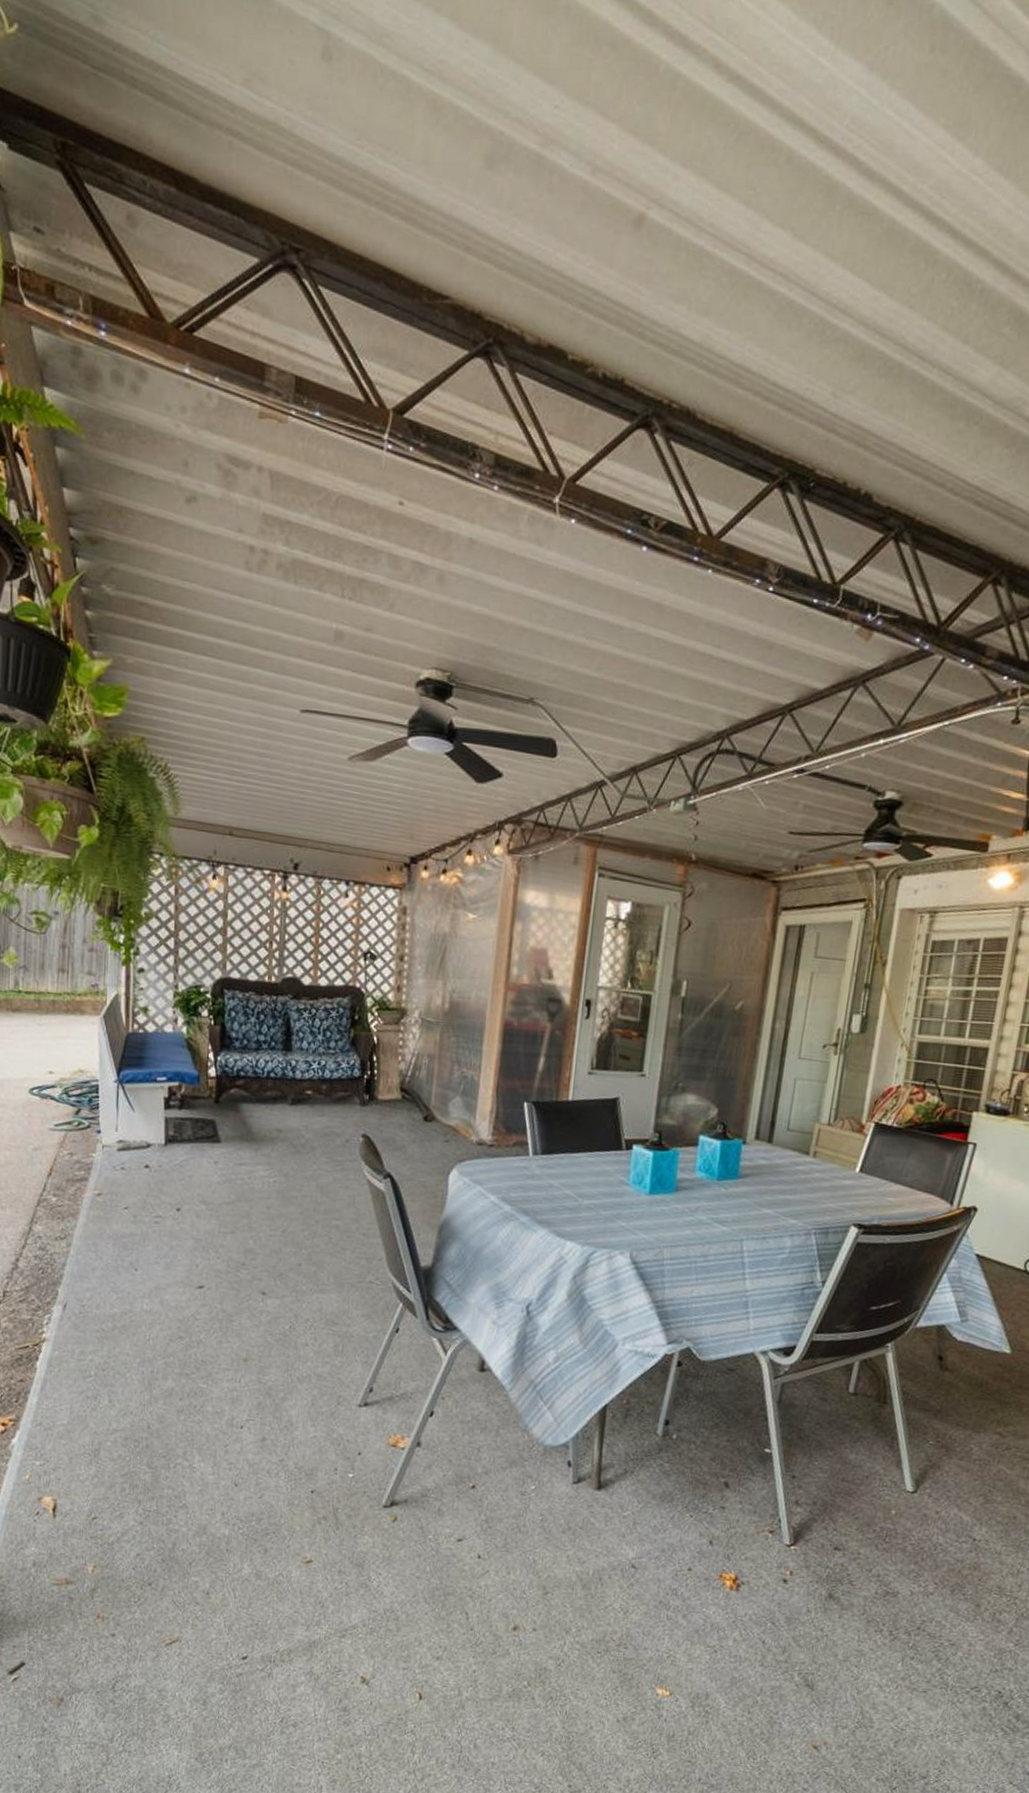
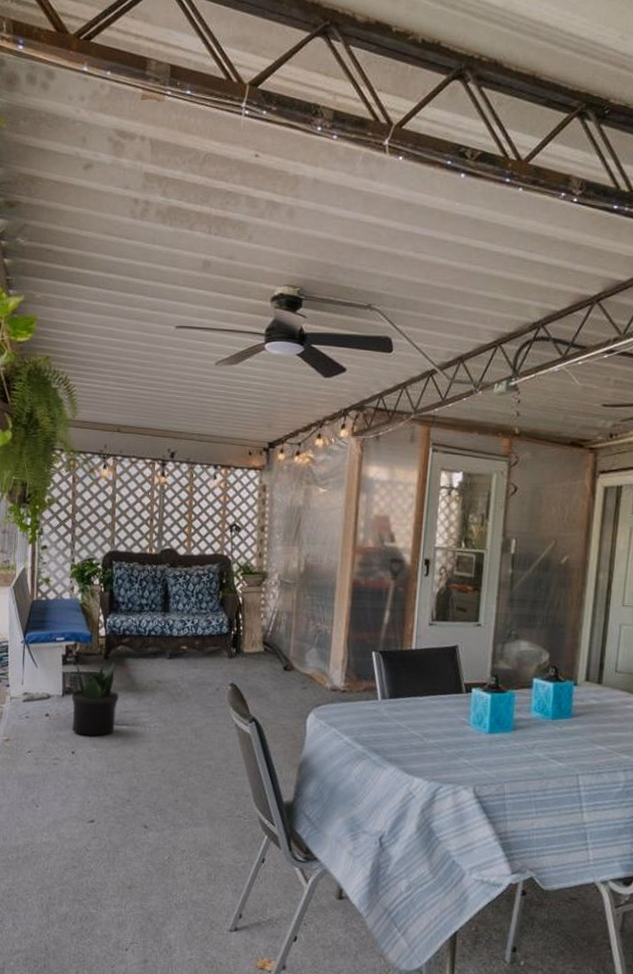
planter: none [175,1103,232,1192] -> present [71,659,119,737]

